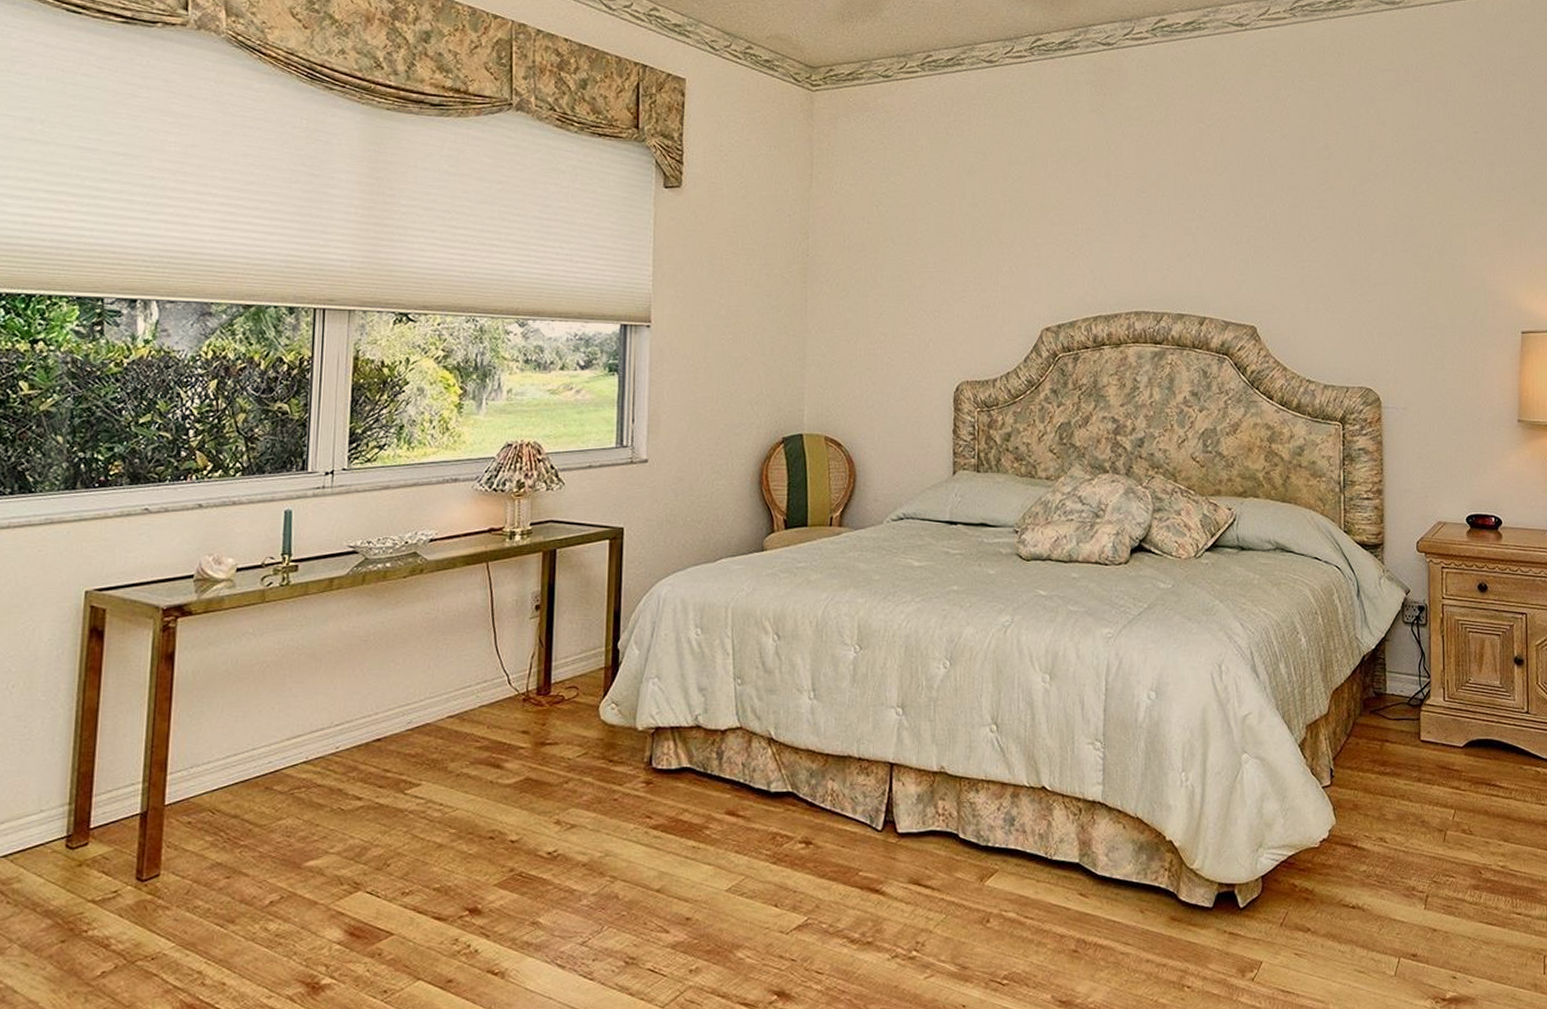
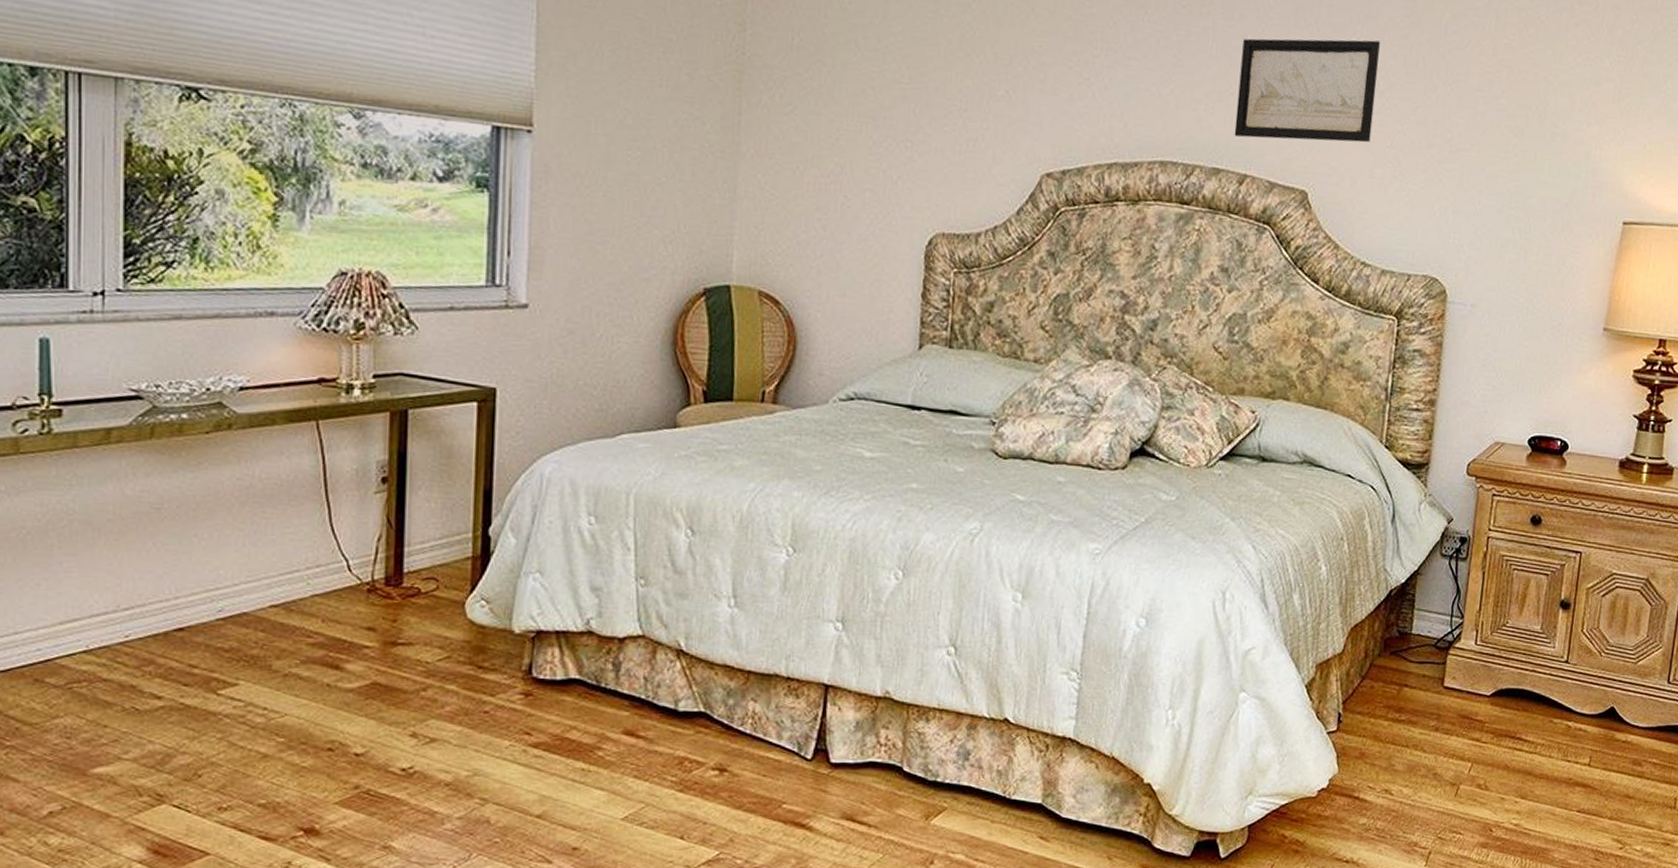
wall art: none [1192,205,1303,289] -> present [1234,38,1380,143]

